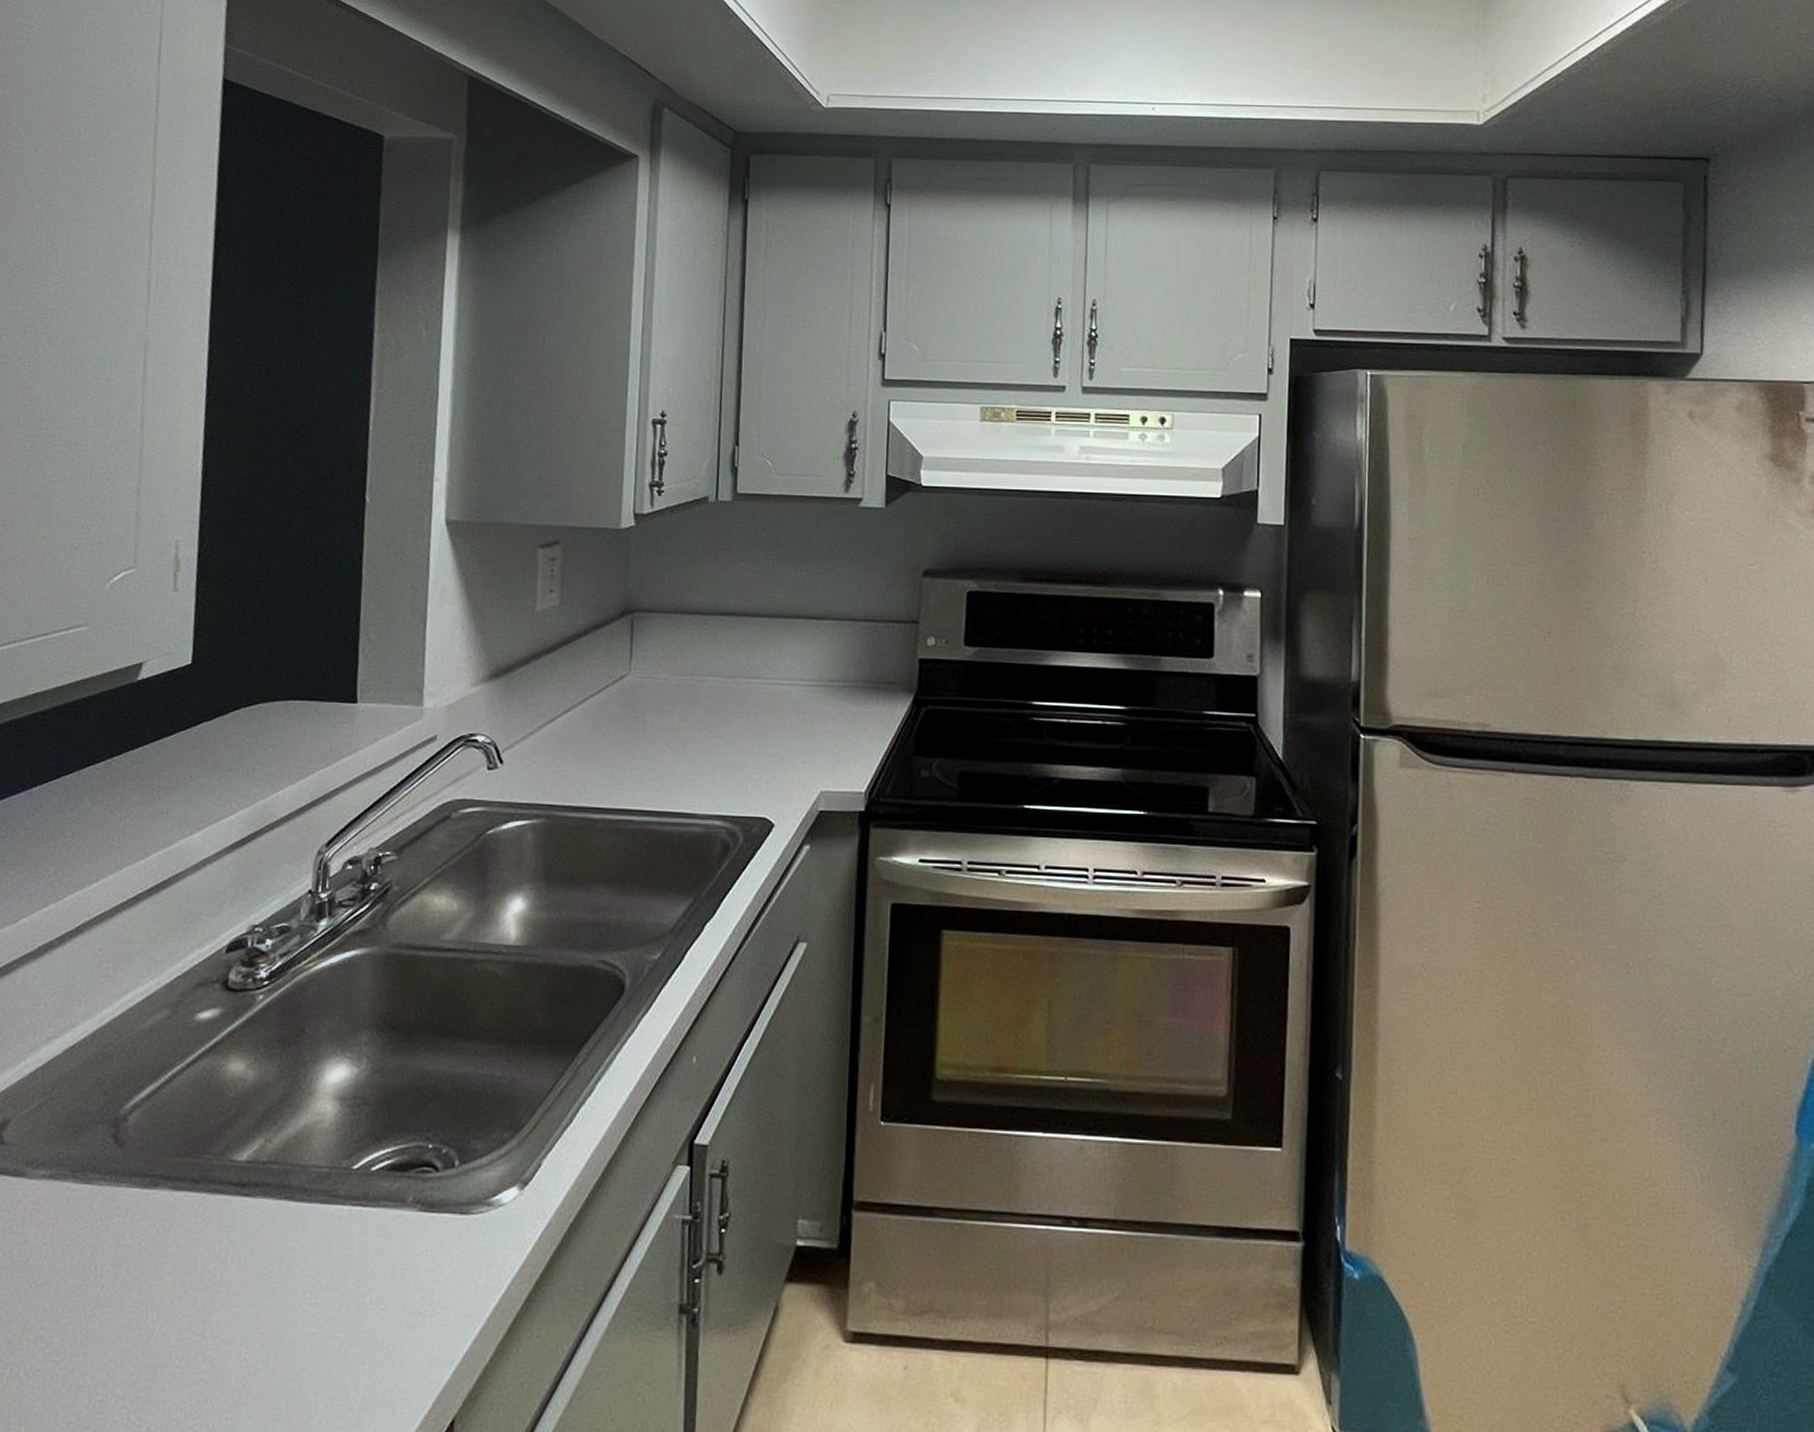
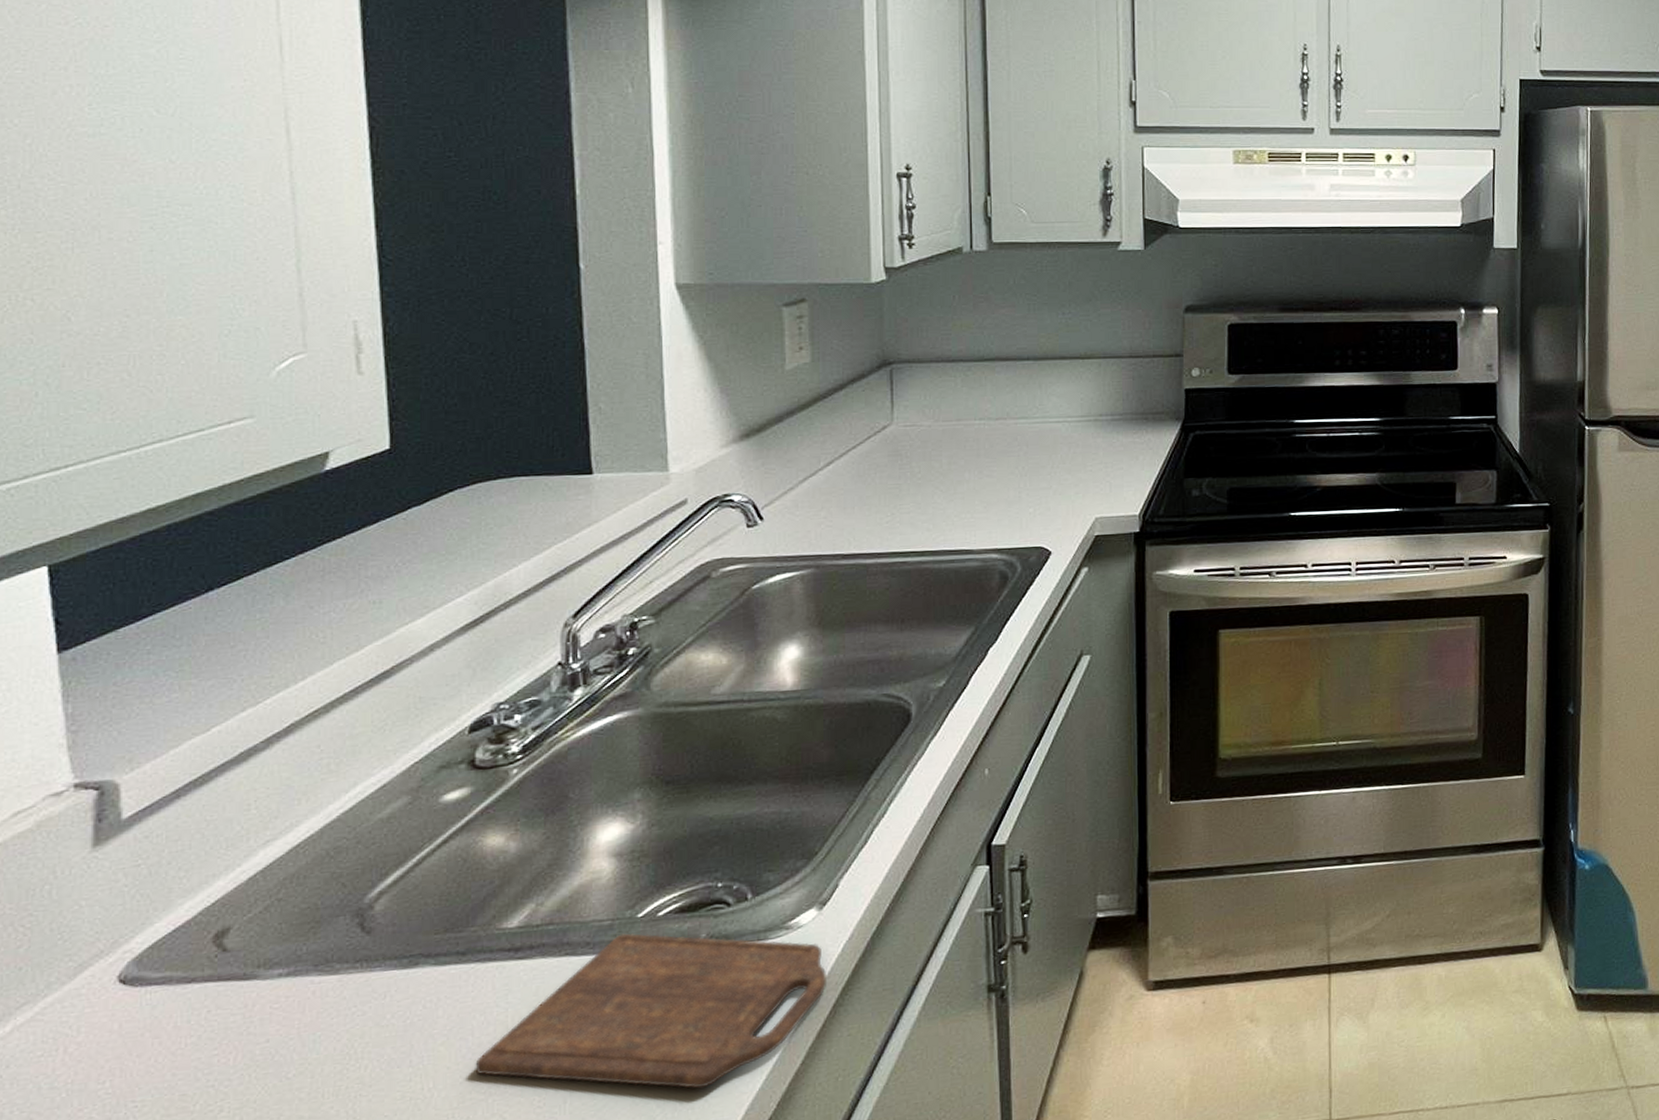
cutting board: none [194,1184,522,1369] -> present [475,933,826,1089]

